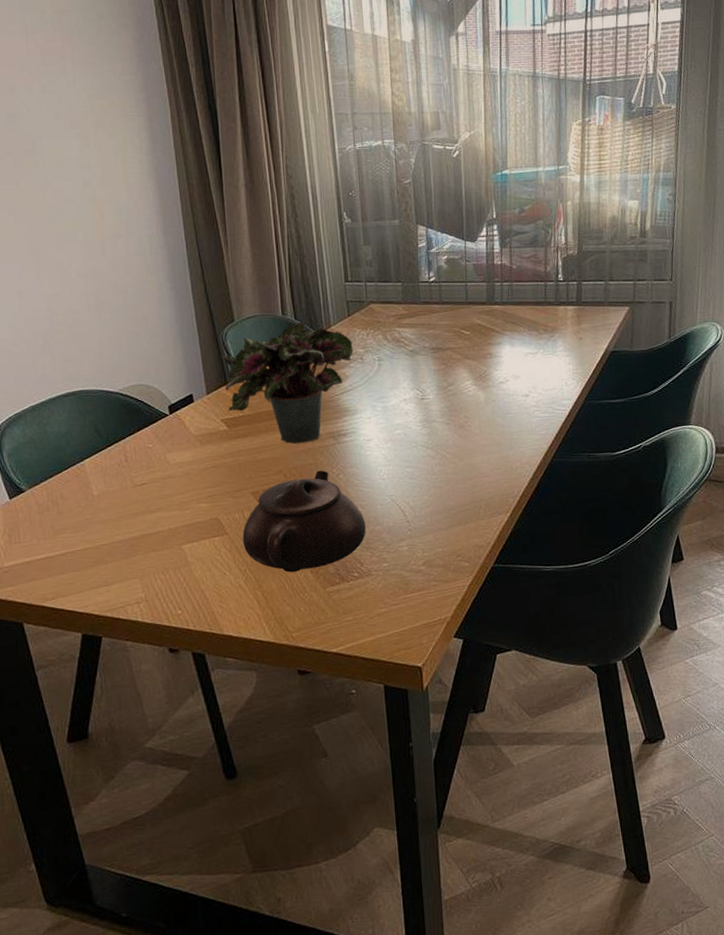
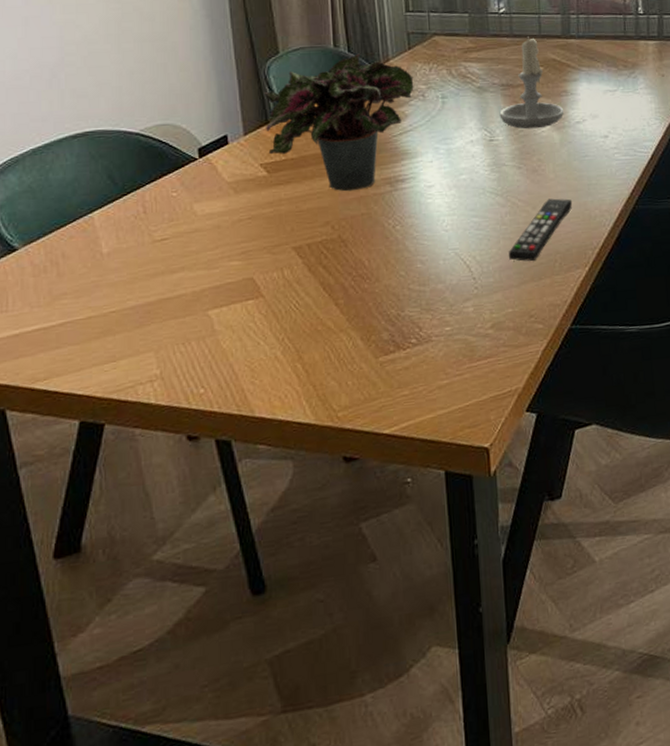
teapot: present [242,470,366,573] -> none [281,221,426,341]
candle: none [430,303,488,389] -> present [499,36,563,129]
remote control: none [439,451,496,508] -> present [509,198,573,262]

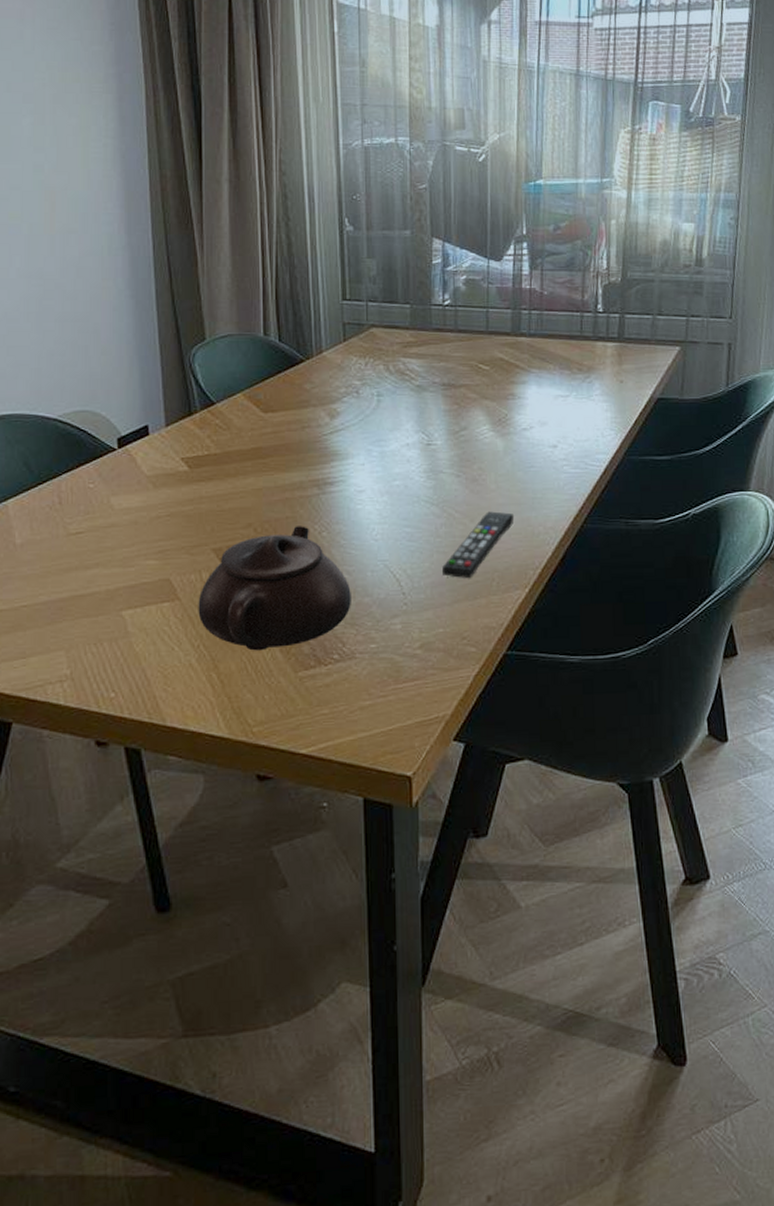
potted plant: present [263,53,414,192] -> none [187,343,348,492]
teapot: none [281,221,426,341] -> present [198,526,351,651]
candle: present [499,36,563,129] -> none [439,332,509,434]

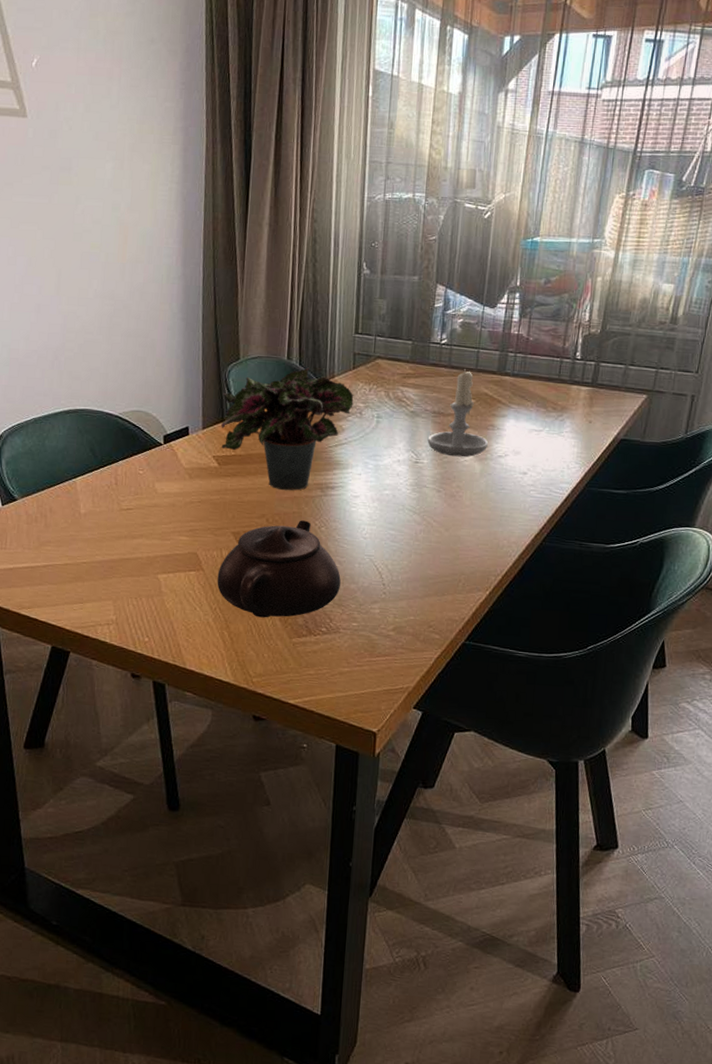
potted plant: none [187,343,348,492] -> present [221,367,354,491]
candle: none [439,332,509,434] -> present [427,369,488,457]
remote control: present [442,511,515,579] -> none [418,523,484,578]

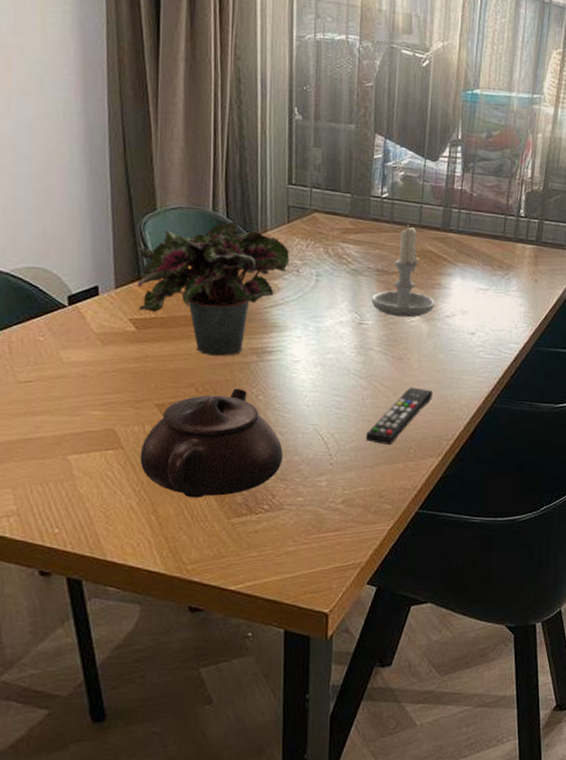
remote control: none [418,523,484,578] -> present [366,387,434,446]

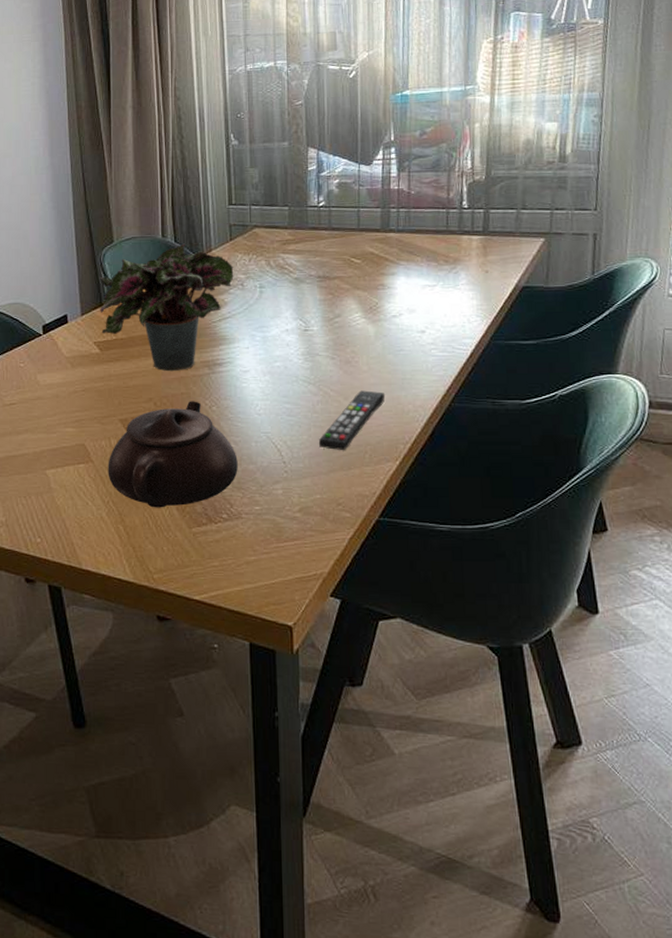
candle: present [371,225,434,318] -> none [315,230,379,321]

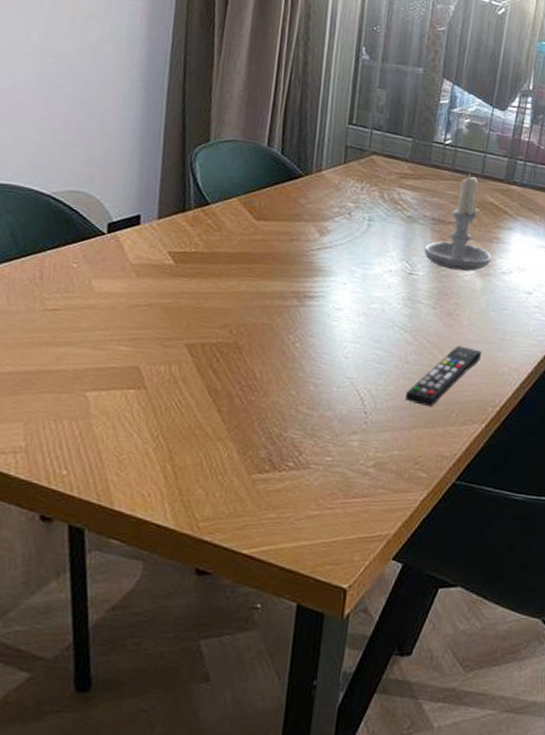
potted plant: present [99,243,234,372] -> none [179,157,343,298]
teapot: present [108,401,238,508] -> none [162,333,315,449]
candle: none [315,230,379,321] -> present [424,174,491,272]

